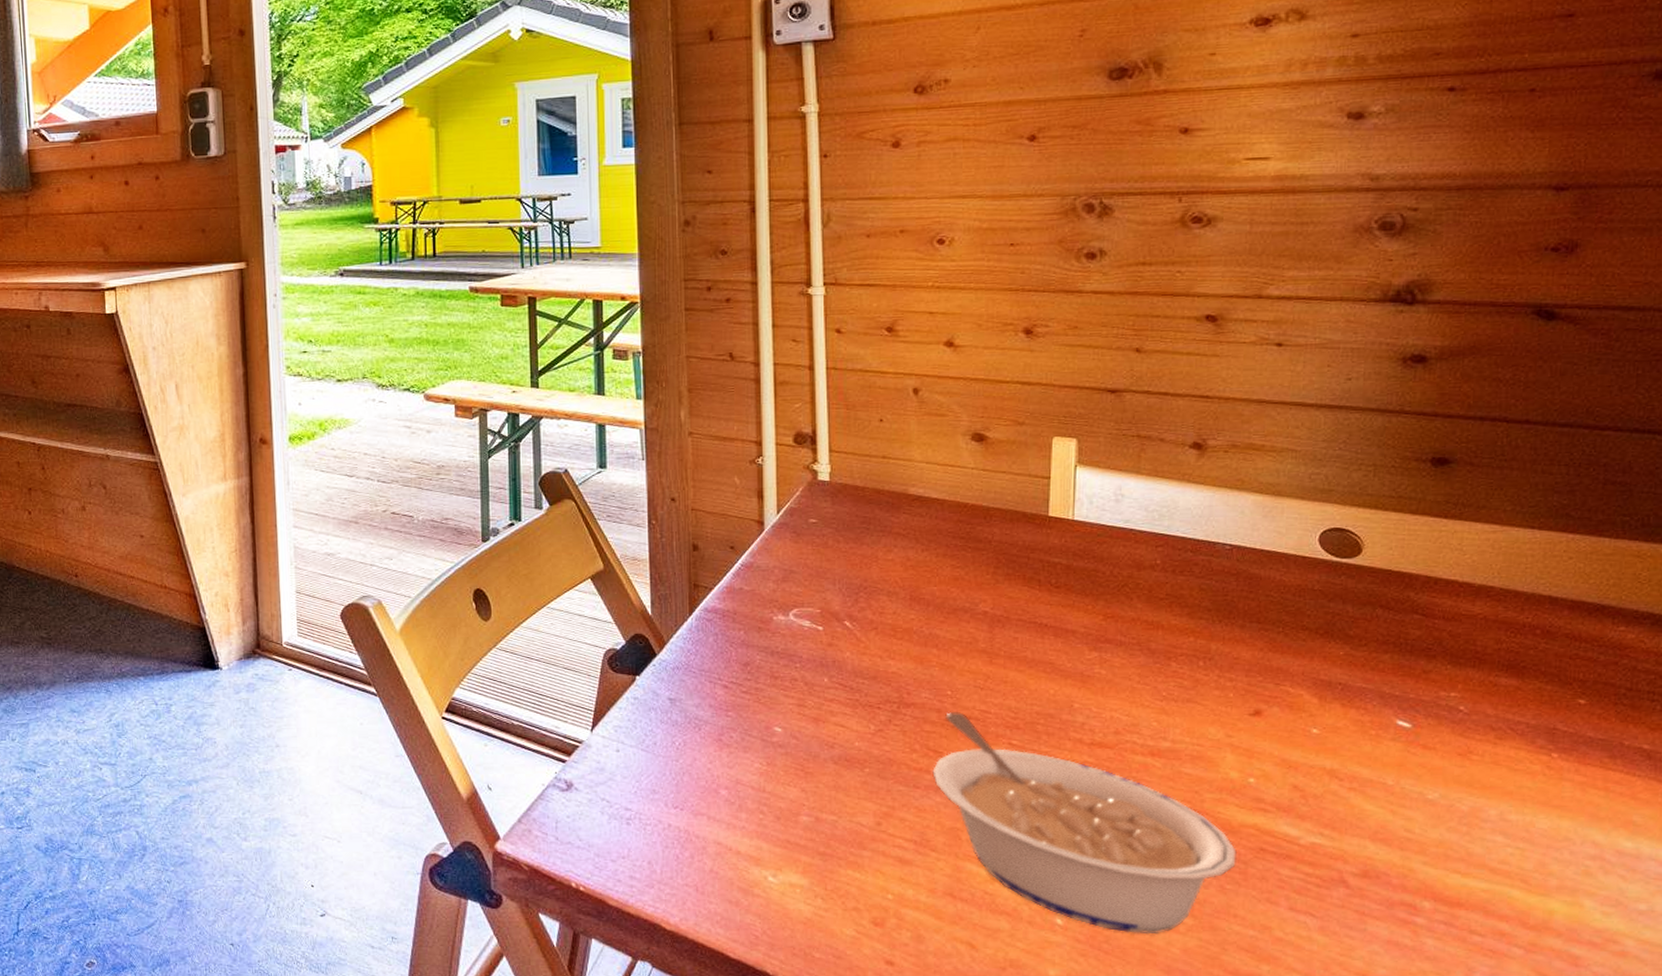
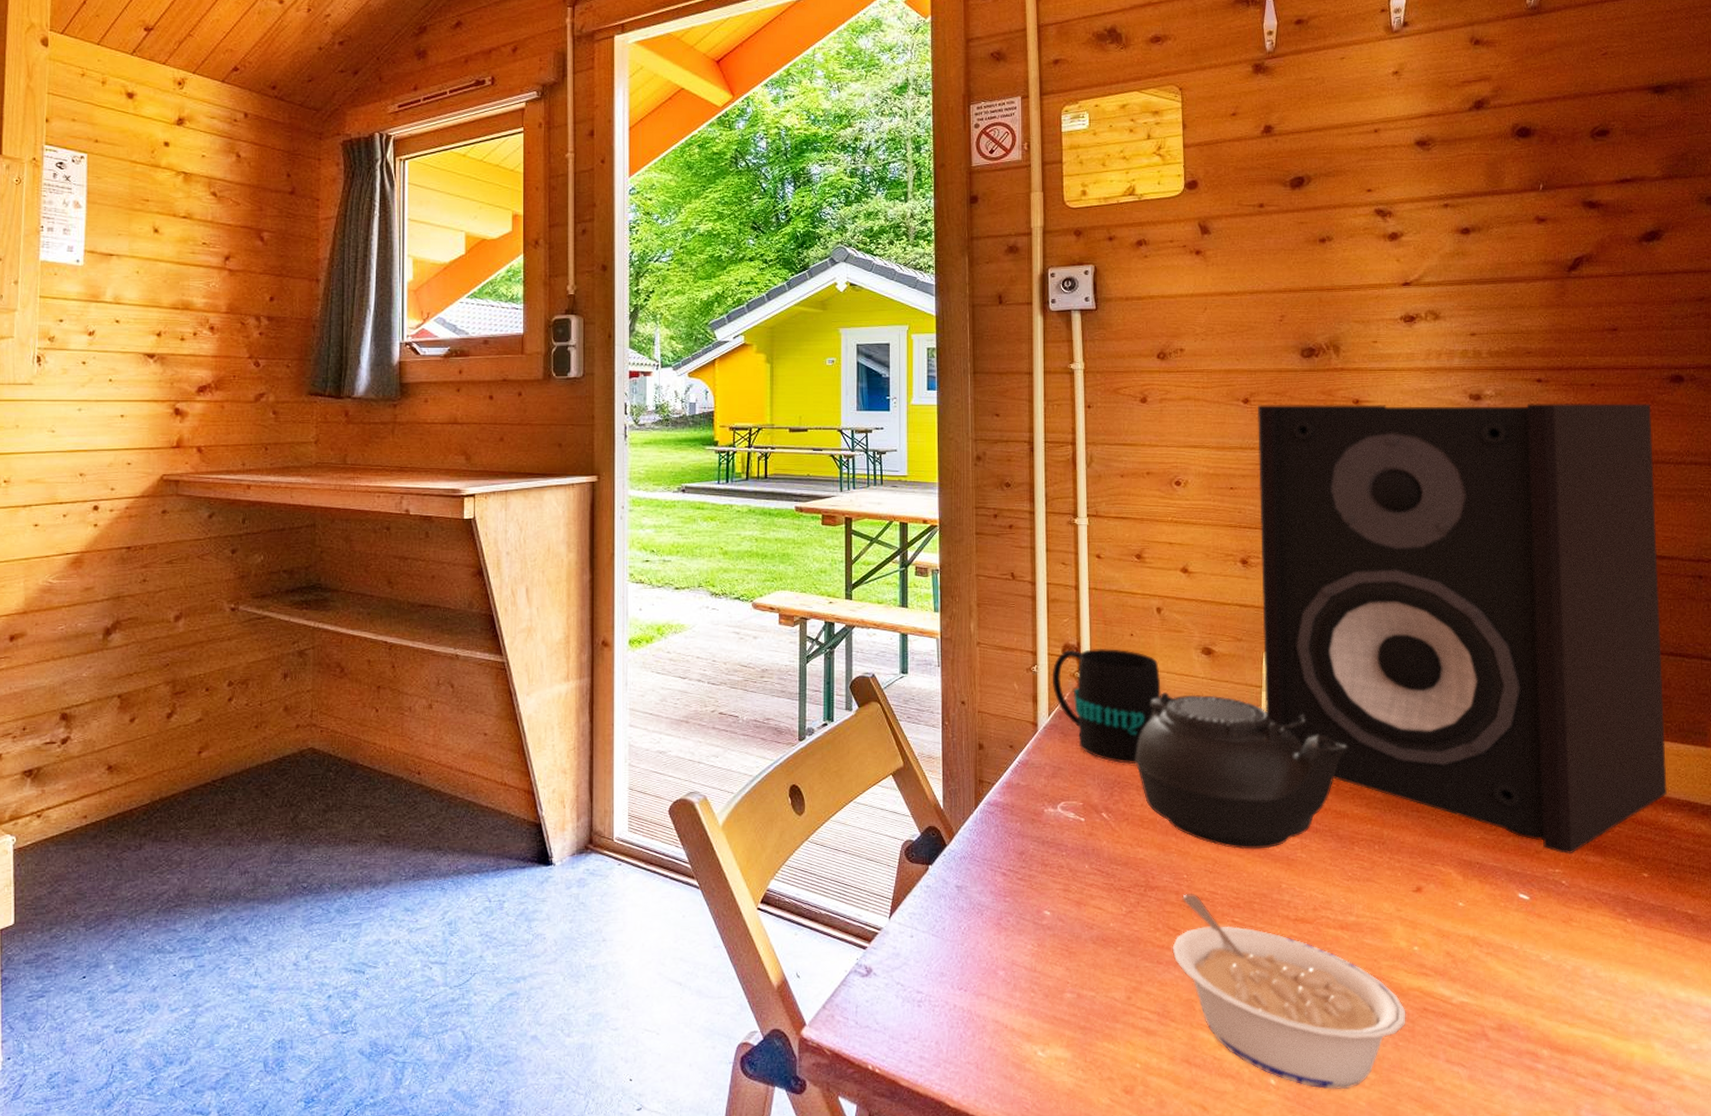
mug: none [781,436,919,566] -> present [1052,648,1161,764]
teapot: none [886,486,1165,664] -> present [1135,692,1349,850]
speaker: none [1047,110,1622,675] -> present [1257,404,1668,854]

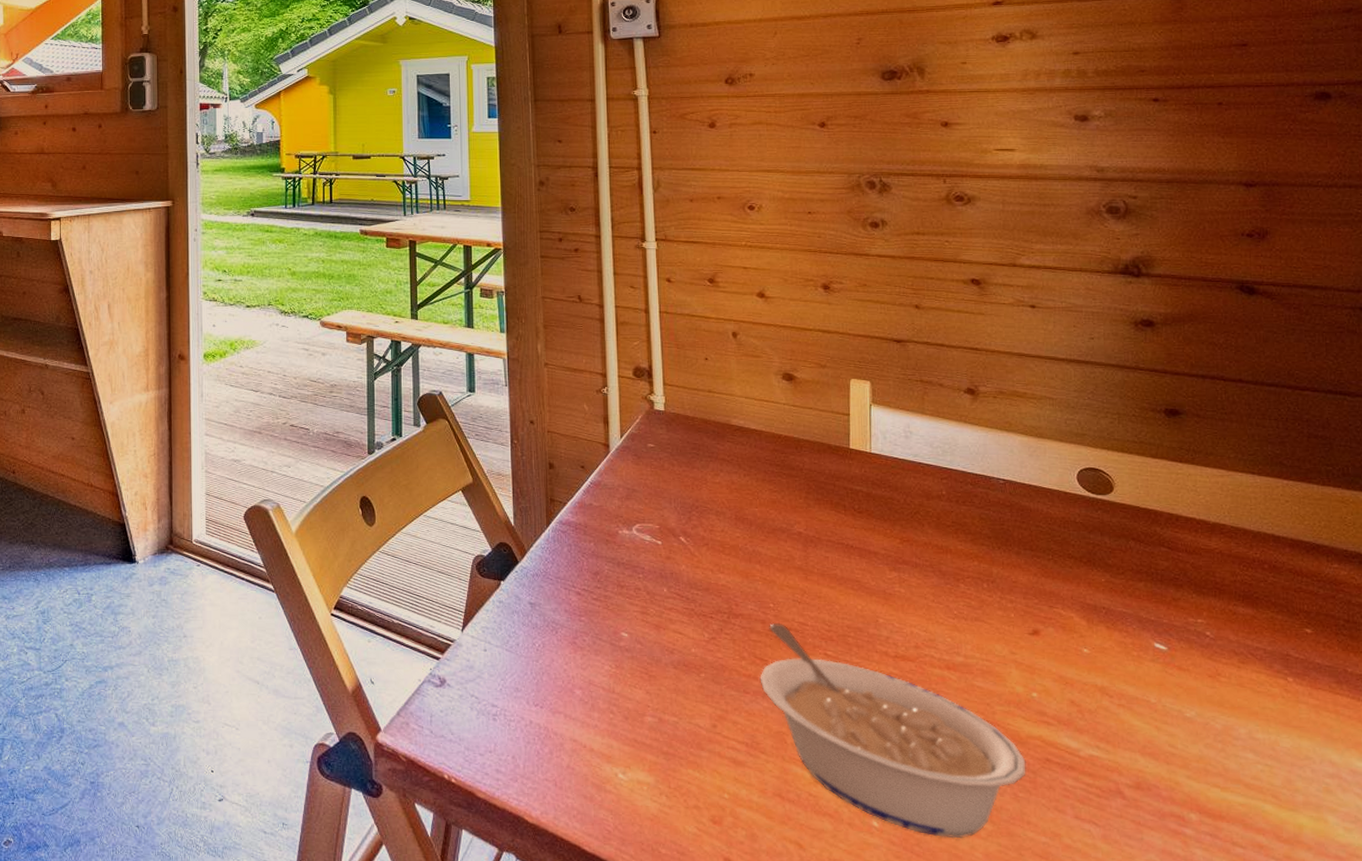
mug: present [1052,648,1161,764] -> none [623,371,740,488]
teapot: present [1135,692,1349,850] -> none [714,418,949,582]
speaker: present [1257,404,1668,854] -> none [835,123,1332,604]

